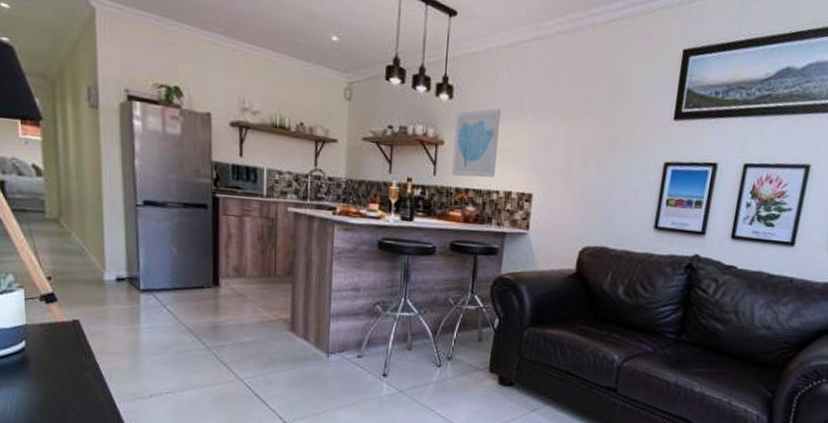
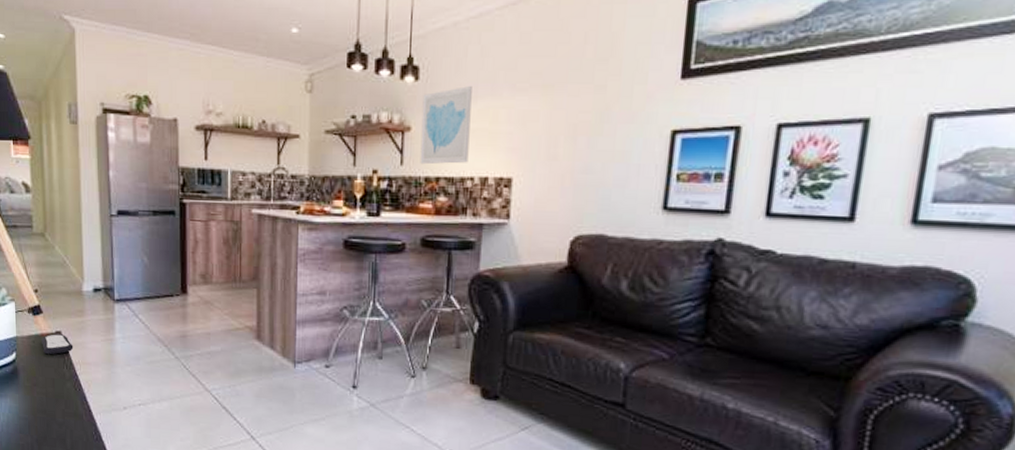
remote control: none [56,322,93,344] -> present [42,334,74,355]

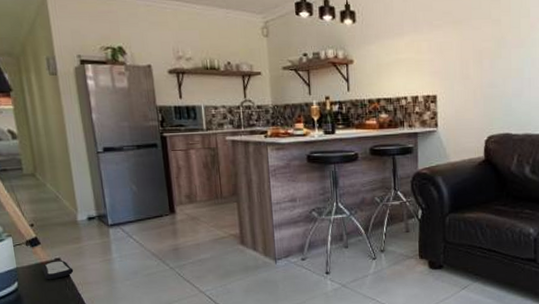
wall art: present [420,86,472,165] -> none [360,25,401,90]

